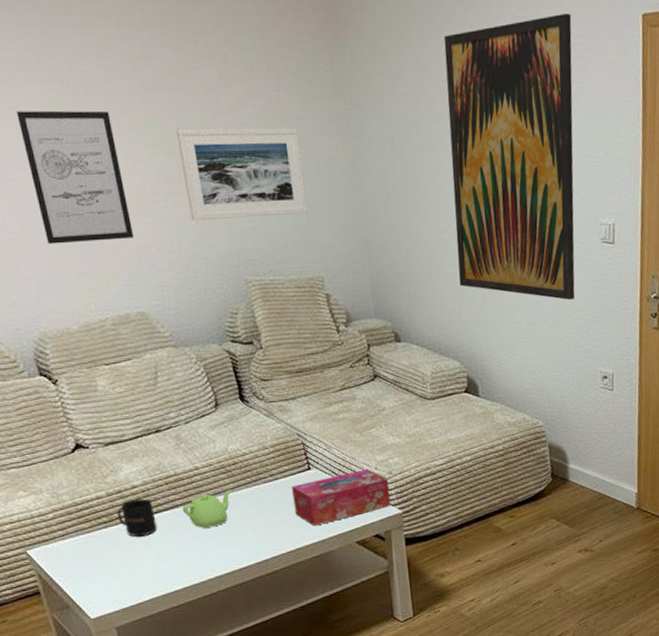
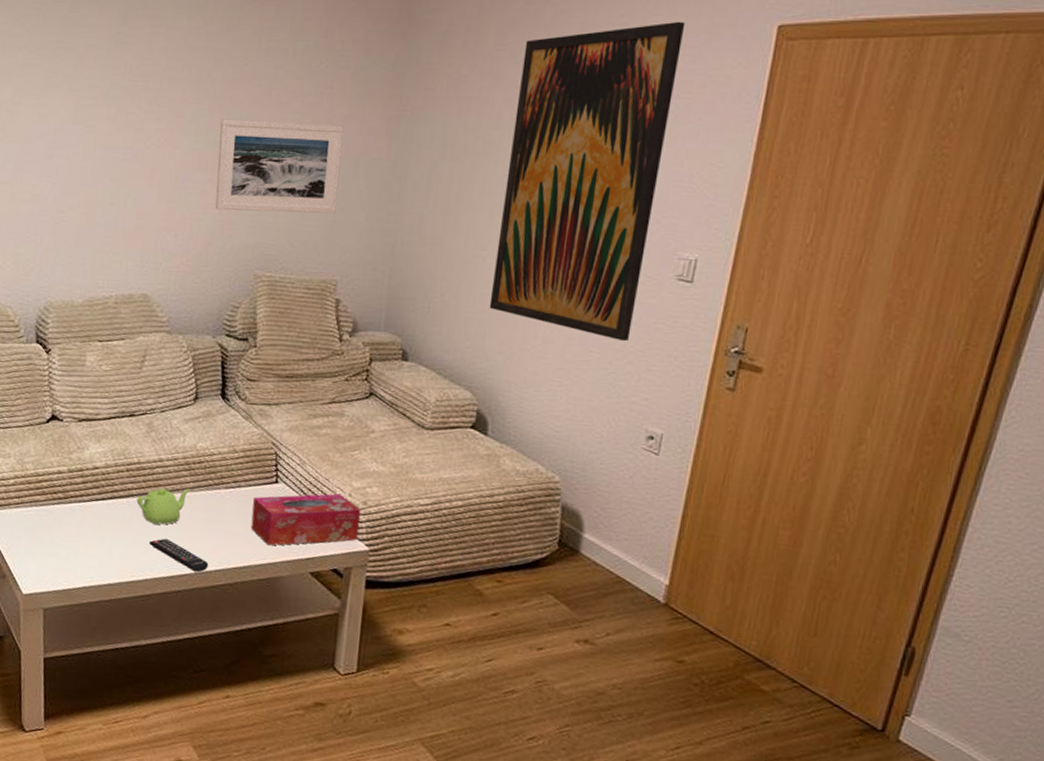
wall art: present [16,110,135,244] -> none [74,93,162,221]
mug: present [117,499,157,537] -> none [72,480,109,520]
remote control: none [203,538,265,563] -> present [148,538,209,572]

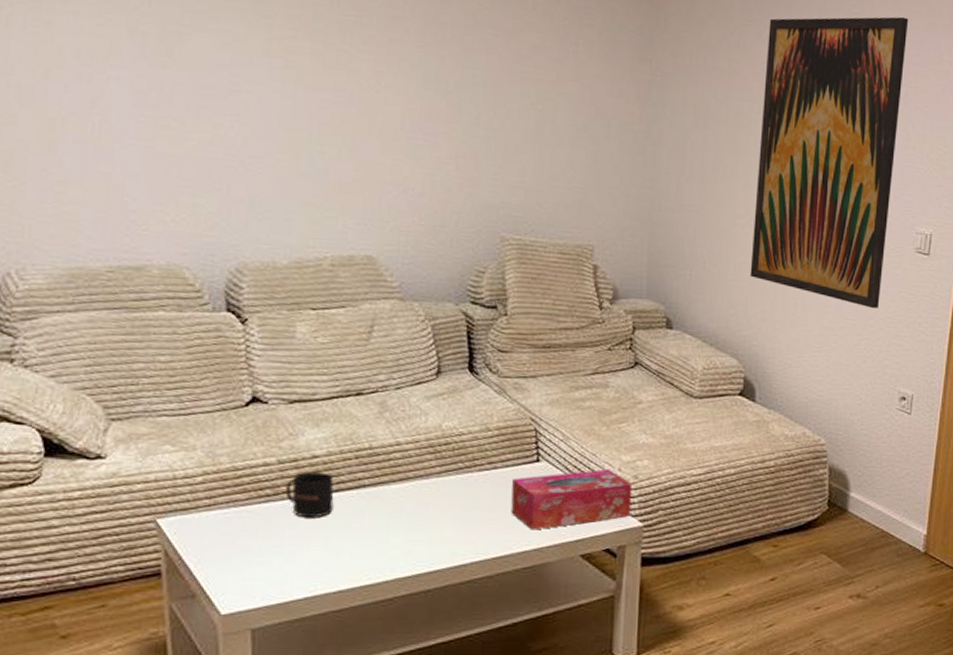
mug: none [72,480,109,520] -> present [285,472,334,518]
teapot: present [136,488,190,525] -> none [370,474,436,517]
remote control: present [148,538,209,572] -> none [387,532,463,567]
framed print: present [215,119,344,214] -> none [451,66,592,176]

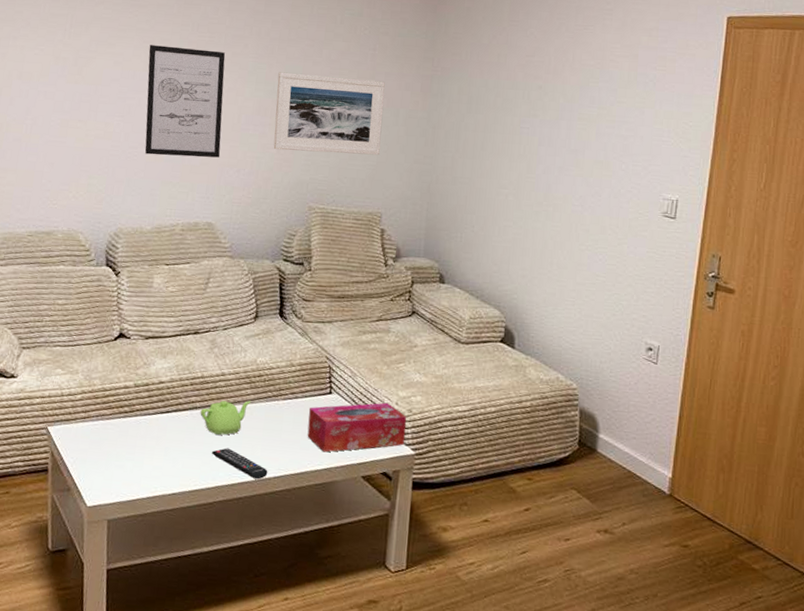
wall art: none [269,21,380,174] -> present [144,45,226,158]
mug: present [285,472,334,518] -> none [138,394,174,433]
teapot: none [370,474,436,517] -> present [200,400,250,435]
remote control: none [387,532,463,567] -> present [211,448,268,480]
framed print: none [451,66,592,176] -> present [273,72,385,156]
wall art: present [750,16,909,309] -> none [512,9,658,268]

